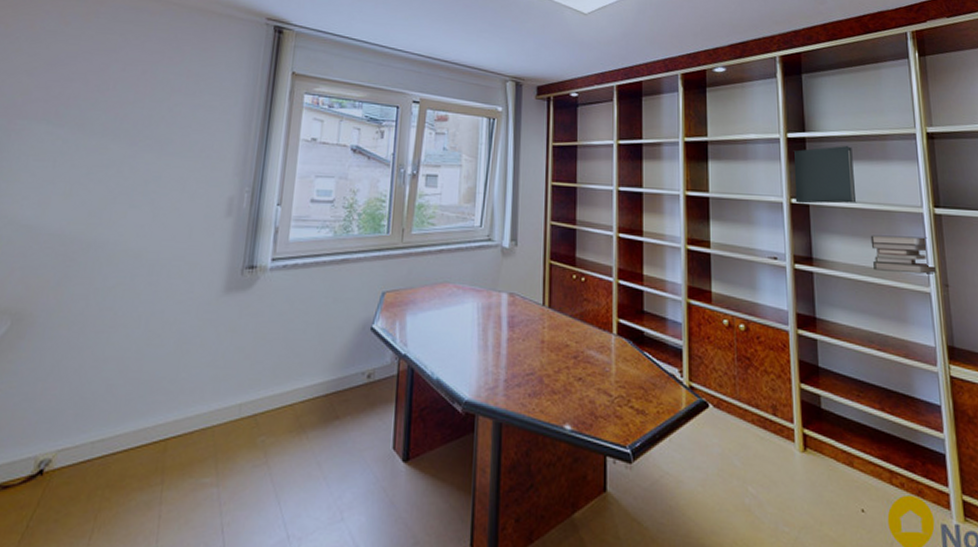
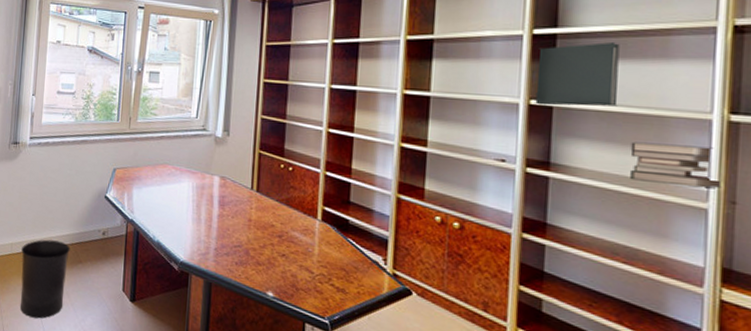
waste bin: none [250,392,324,506] -> present [20,239,70,318]

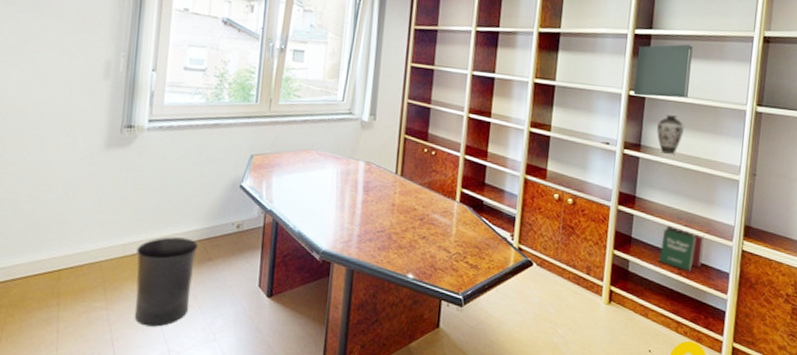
decorative vase: none [571,127,613,174] -> present [656,115,684,154]
books: none [586,260,656,321] -> present [659,225,705,271]
books: present [630,141,722,189] -> none [693,127,749,164]

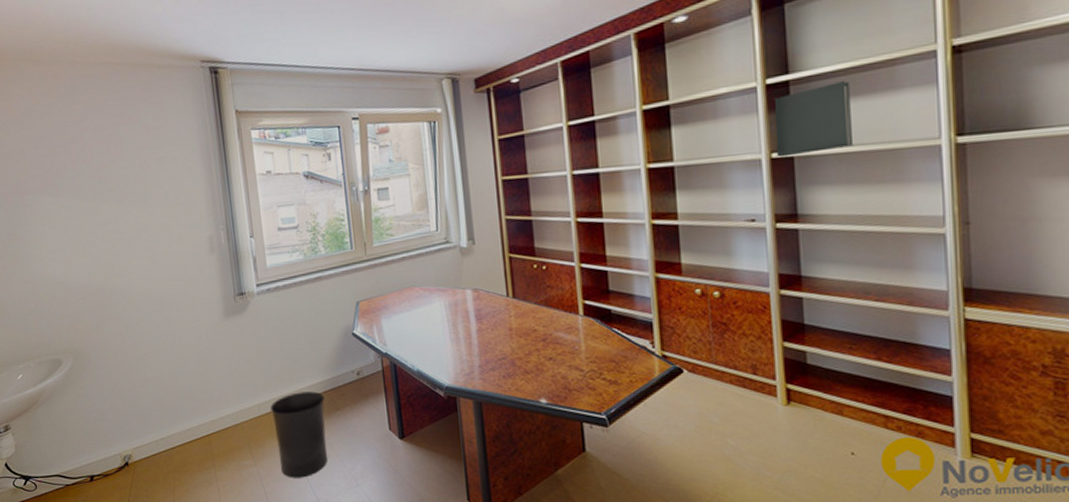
decorative vase: present [656,115,684,154] -> none [815,171,854,219]
books: present [659,225,705,271] -> none [845,303,908,355]

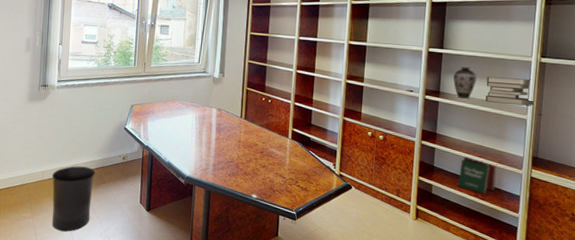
binder: present [773,81,854,158] -> none [432,9,483,53]
decorative vase: none [815,171,854,219] -> present [453,67,477,99]
books: none [845,303,908,355] -> present [458,156,497,194]
books: none [870,172,956,218] -> present [485,76,535,106]

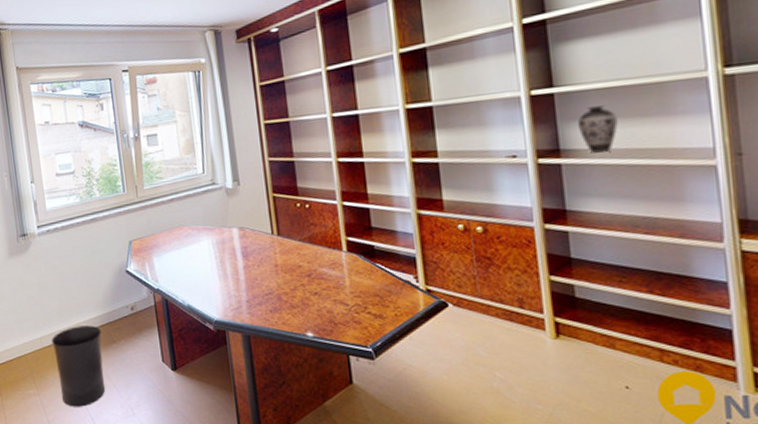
books: present [458,156,497,194] -> none [614,236,681,288]
books: present [485,76,535,106] -> none [634,104,727,151]

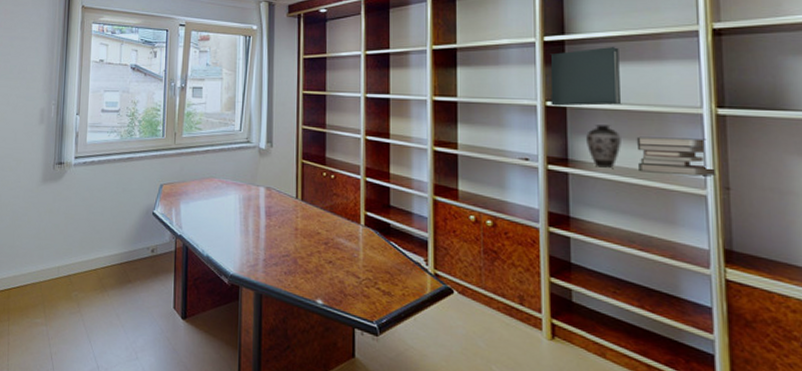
waste bin: present [51,325,105,407] -> none [69,260,119,343]
binder: none [530,17,616,95] -> present [550,47,622,106]
books: none [634,104,727,151] -> present [636,136,717,177]

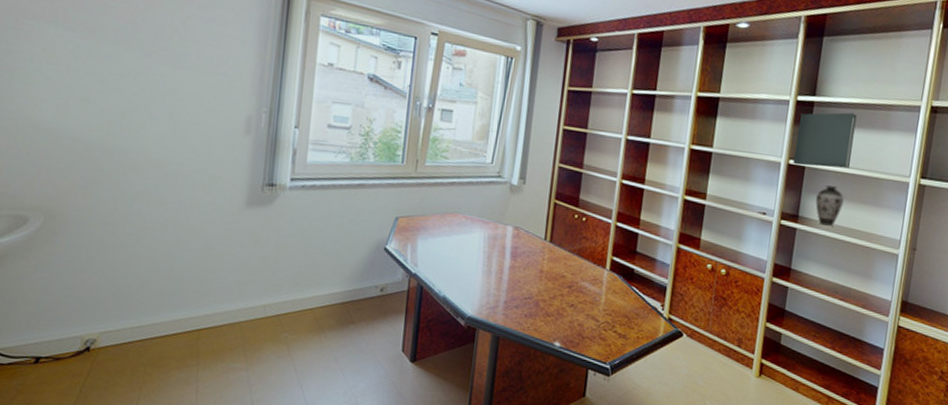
books: present [636,136,717,177] -> none [852,199,910,238]

